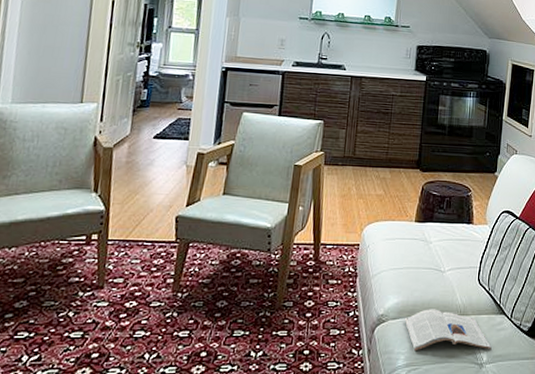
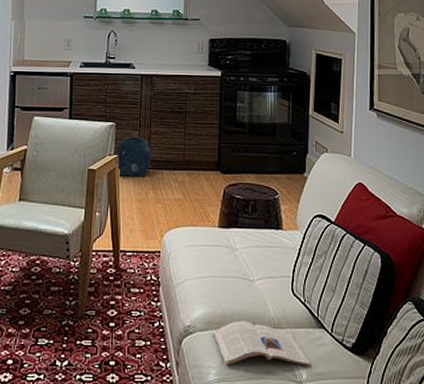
backpack: none [322,134,357,174] -> present [116,136,153,177]

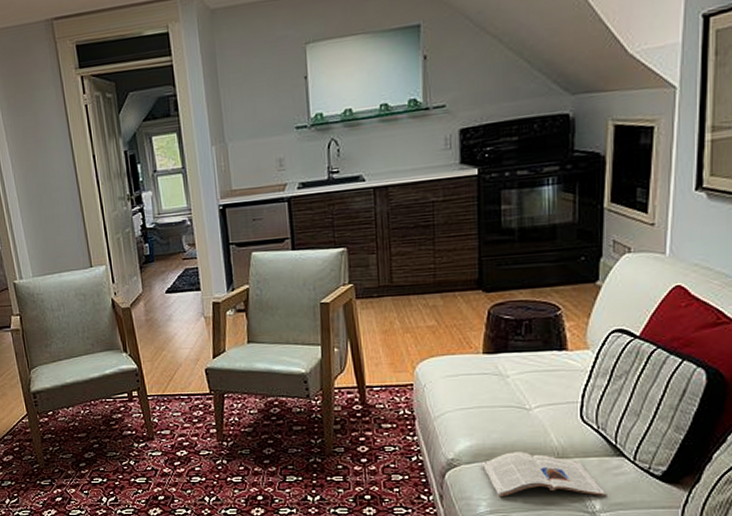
backpack: present [116,136,153,177] -> none [351,260,395,308]

